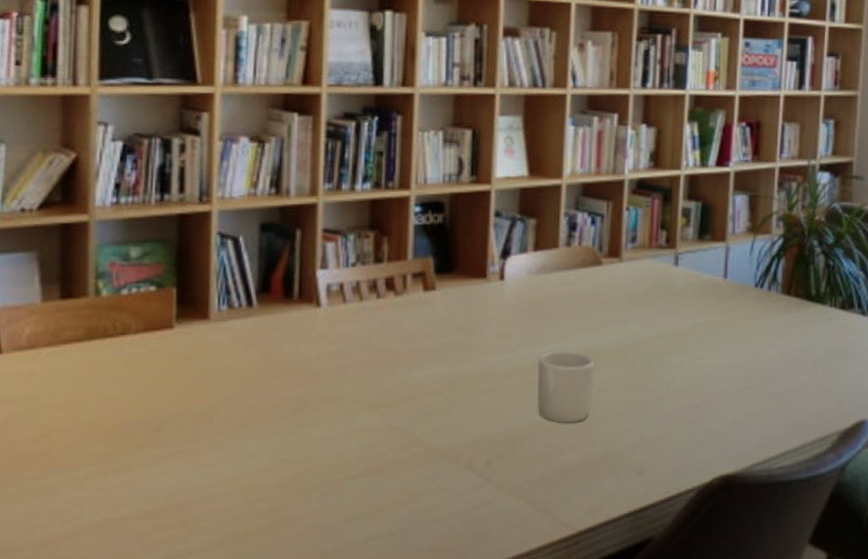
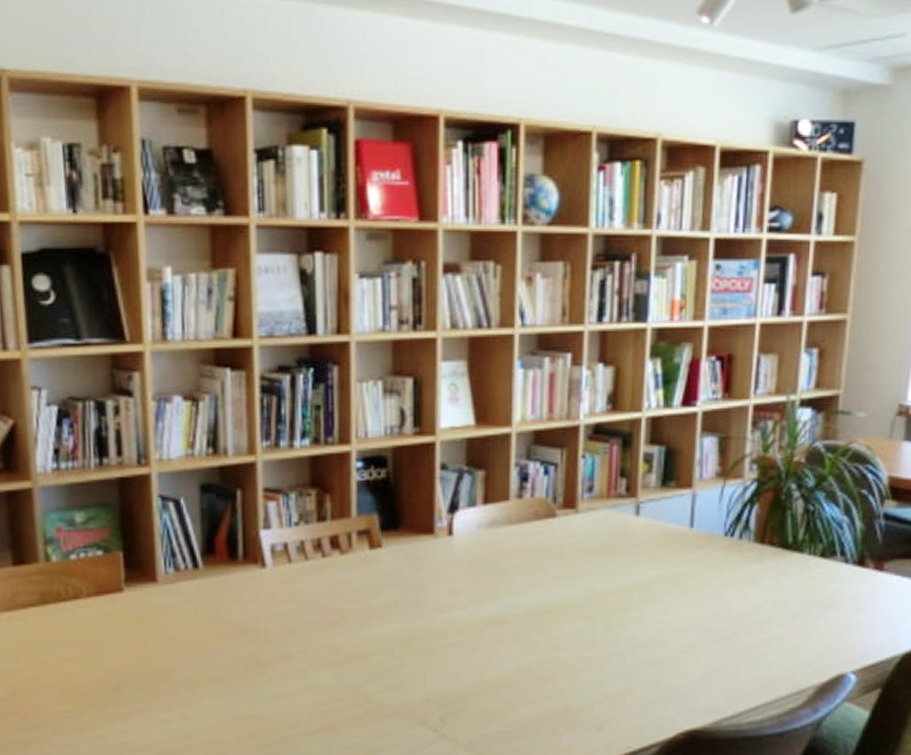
mug: present [536,349,595,424] -> none [490,605,551,680]

